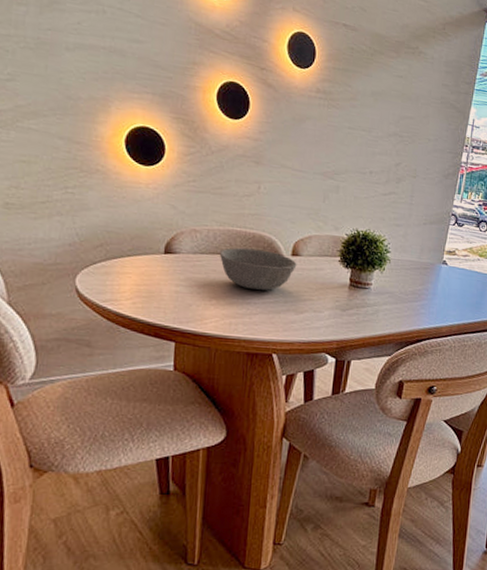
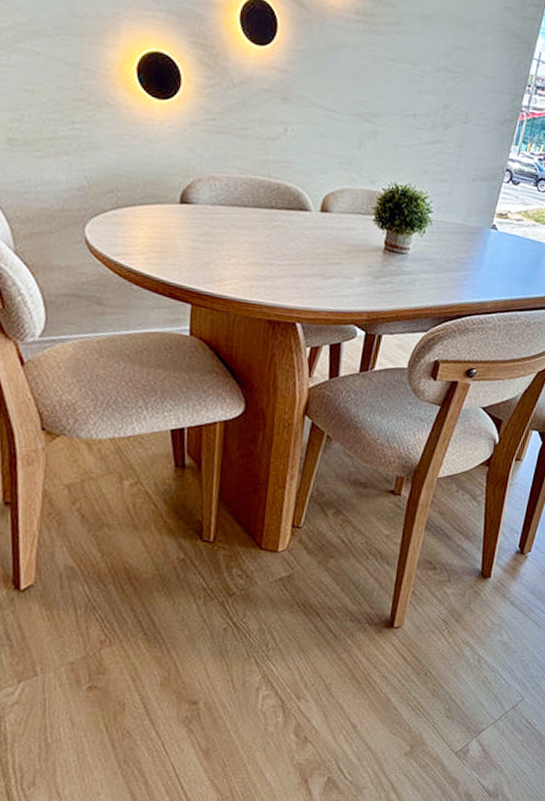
bowl: present [219,247,297,290] -> none [240,199,326,251]

